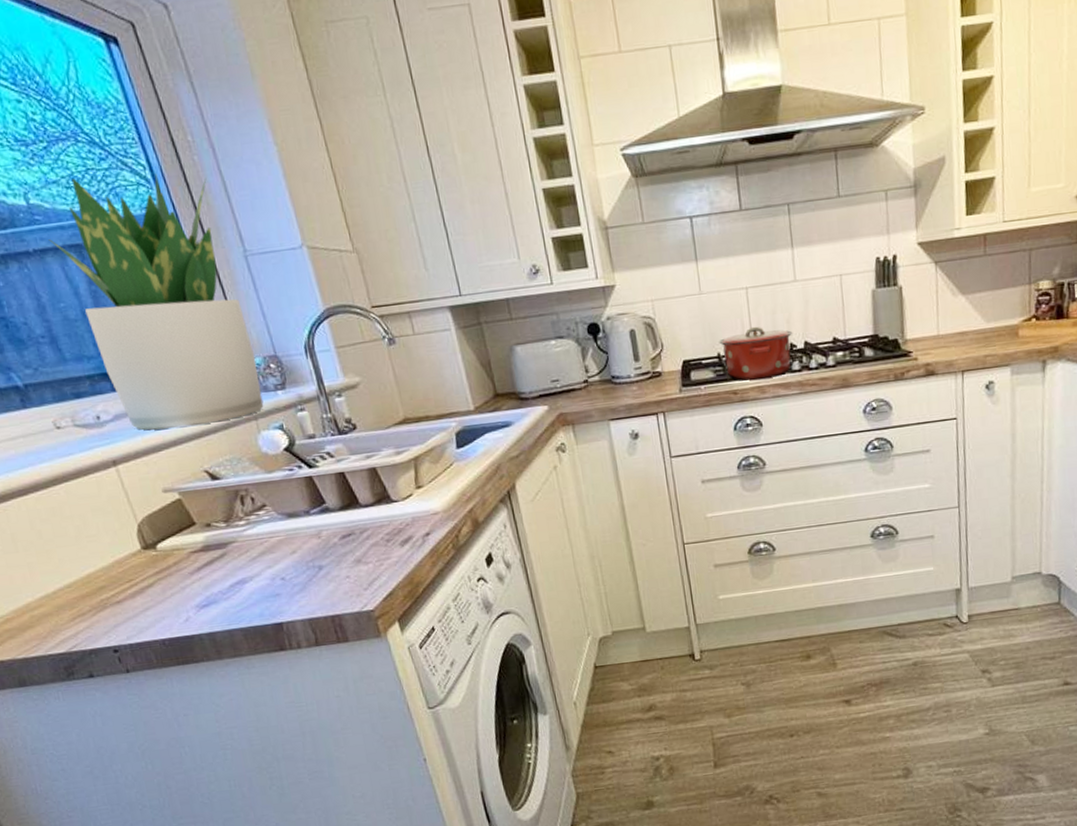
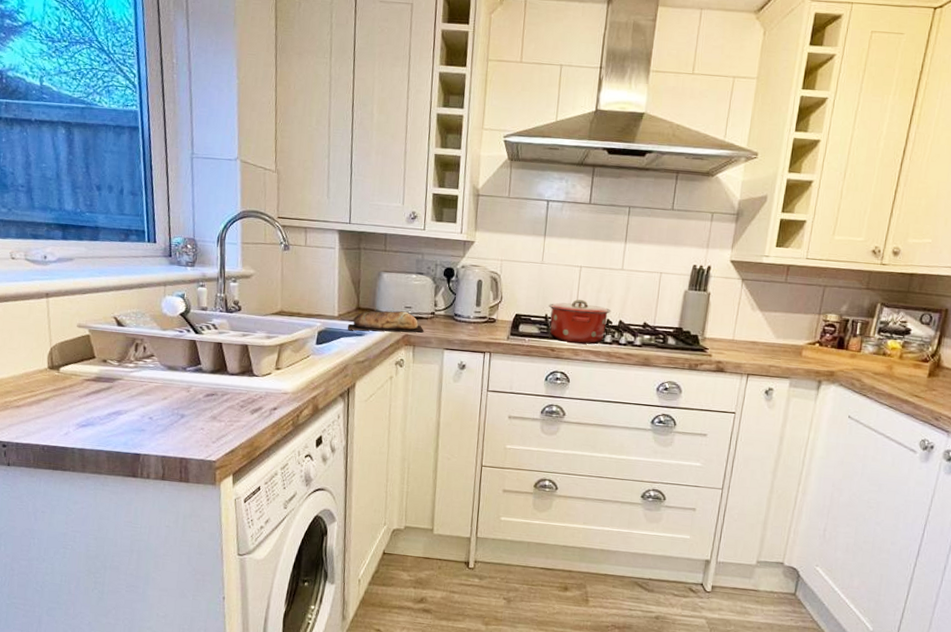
planter: present [48,173,264,430] -> none [48,73,179,282]
bread loaf: none [489,386,580,423] -> present [348,311,424,333]

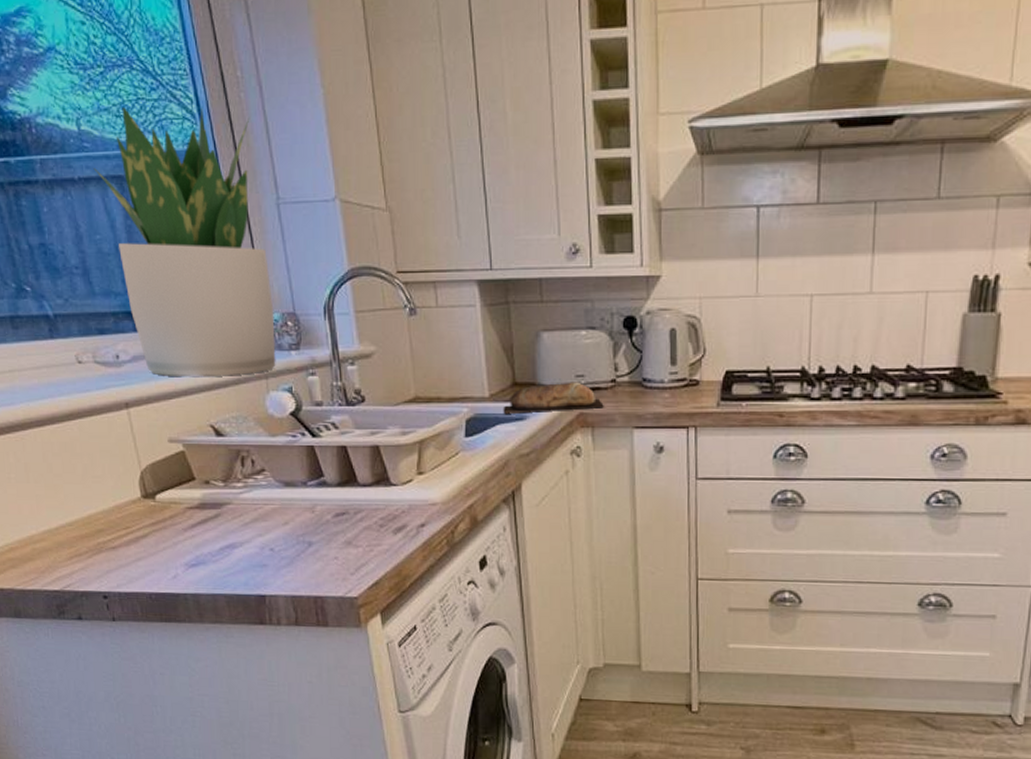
planter: none [48,73,179,282] -> present [93,107,276,378]
casserole: present [548,299,612,344] -> none [770,341,859,403]

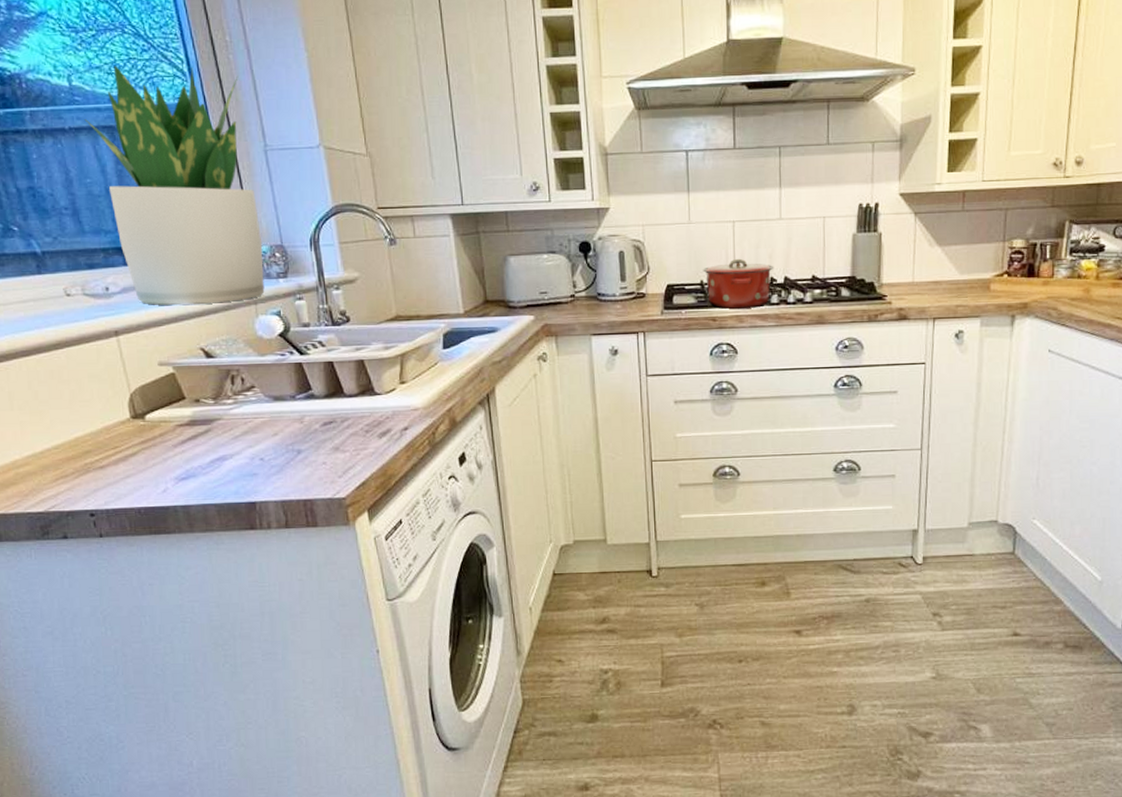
bread loaf: present [504,382,604,414] -> none [477,298,565,327]
casserole: none [770,341,859,403] -> present [703,258,774,309]

